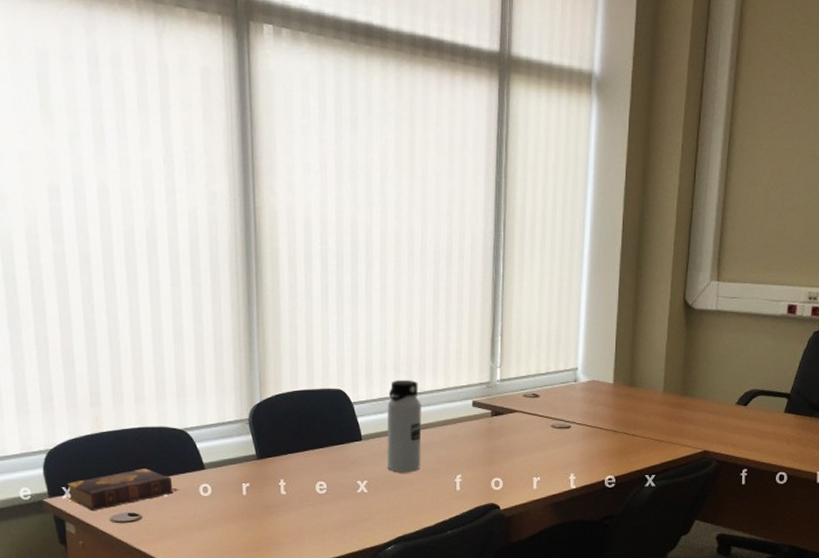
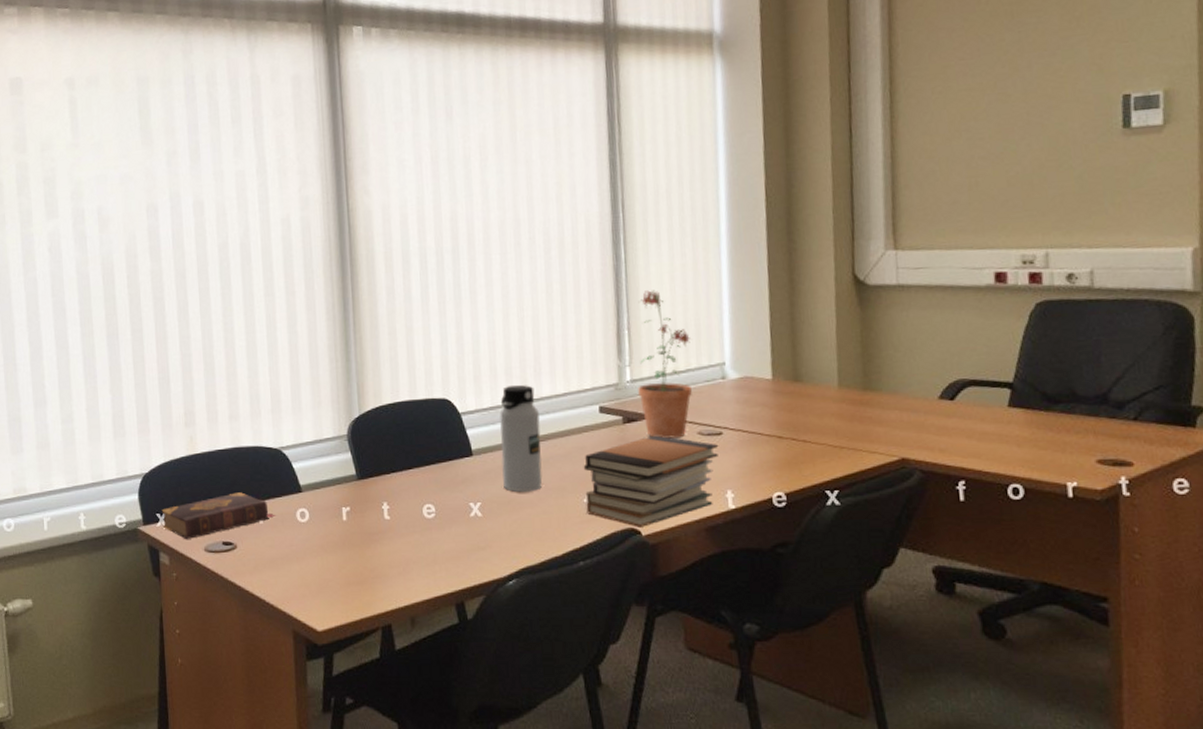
book stack: none [456,427,567,503] -> present [583,435,719,527]
potted plant: none [506,302,551,430] -> present [638,290,692,439]

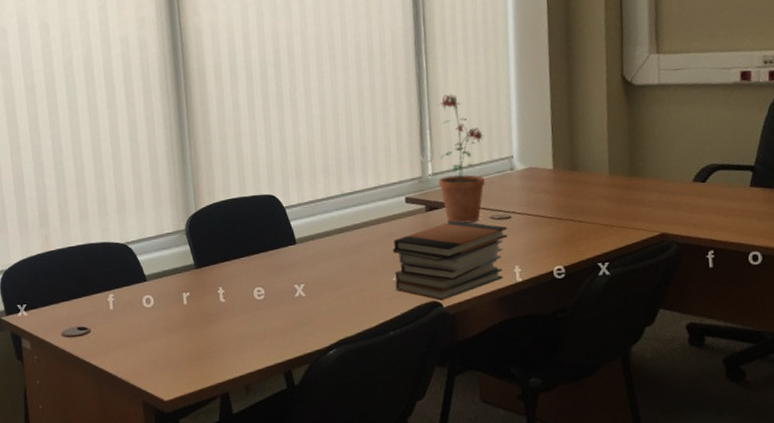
book: present [161,492,277,539] -> none [21,283,125,326]
water bottle: present [499,384,543,492] -> none [319,180,358,274]

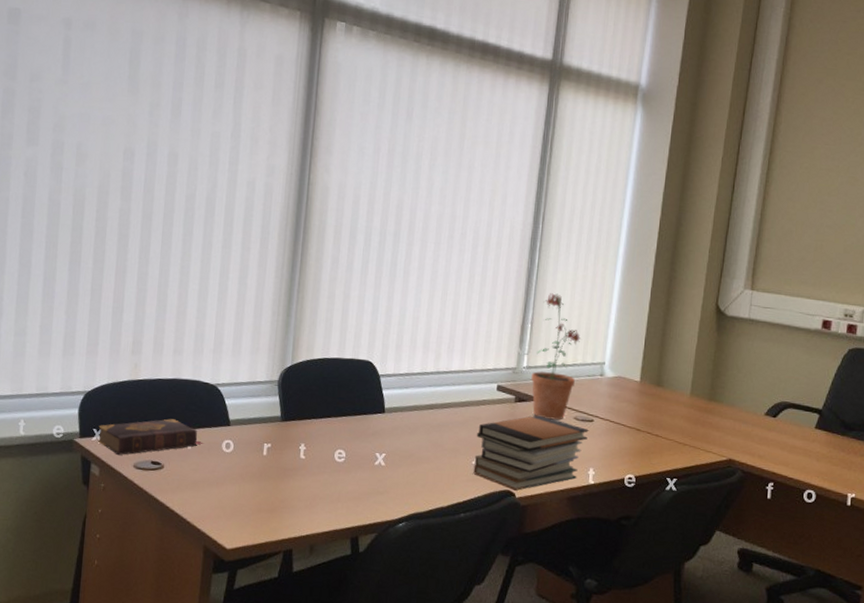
book: none [21,283,125,326] -> present [97,419,204,455]

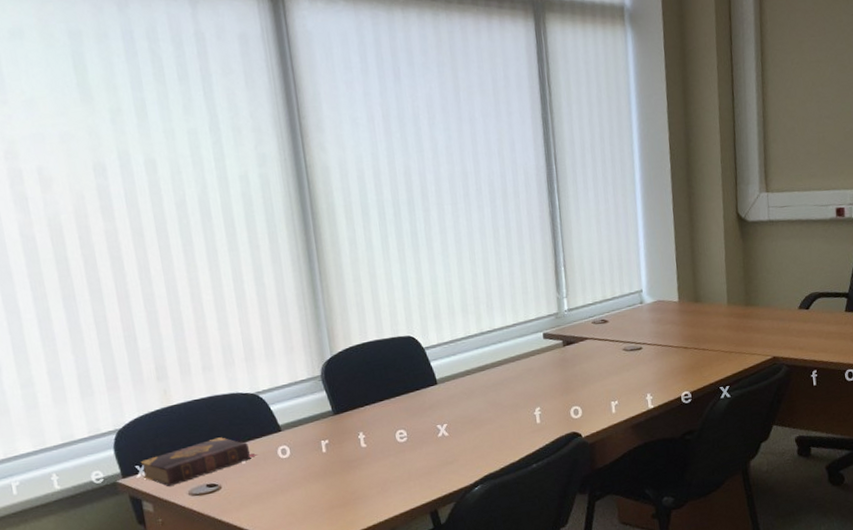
book stack: present [473,415,589,491] -> none [532,353,640,431]
potted plant: present [531,293,580,420] -> none [573,231,617,356]

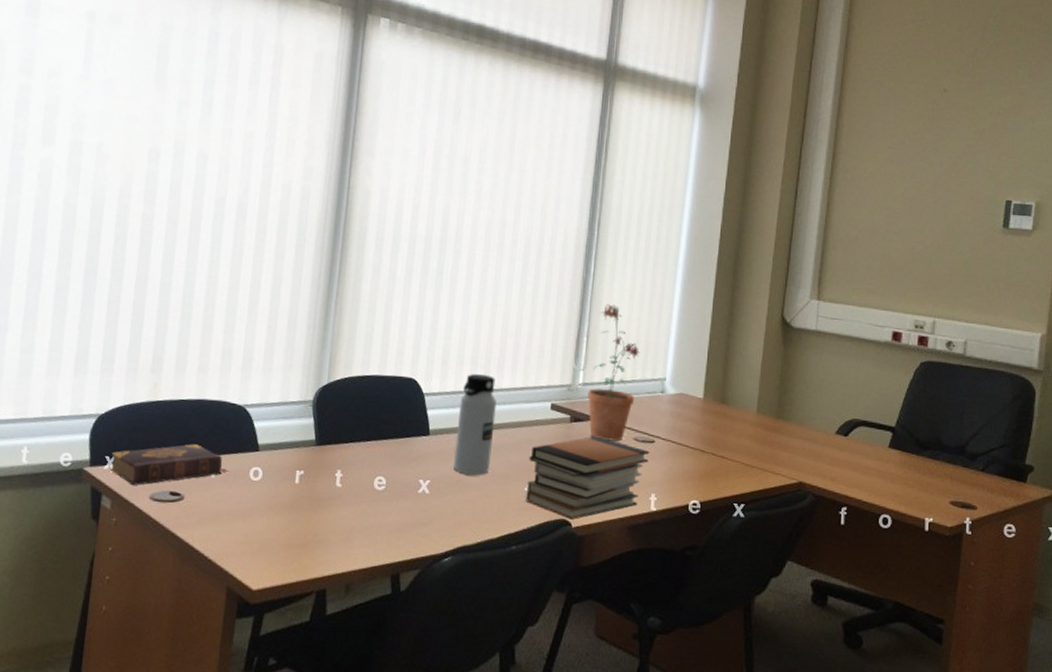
water bottle: none [459,319,499,412] -> present [454,373,497,475]
book stack: none [532,353,640,431] -> present [526,436,650,520]
potted plant: none [573,231,617,356] -> present [587,304,639,442]

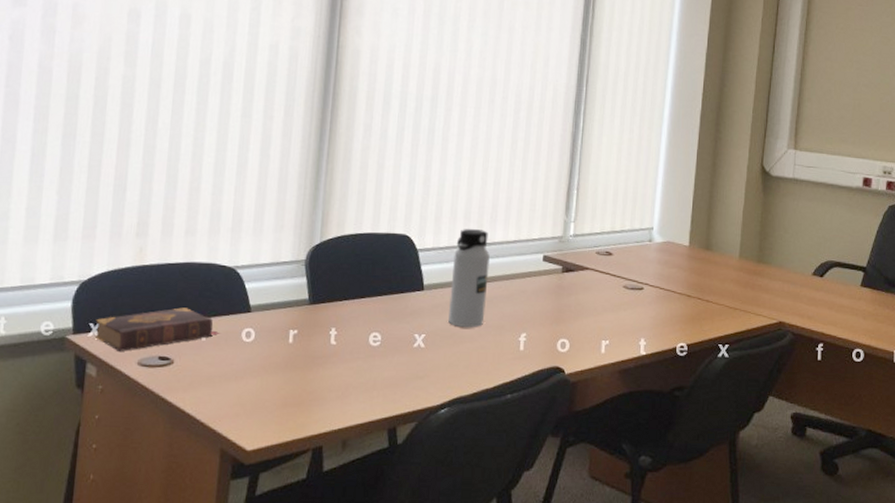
book stack: present [526,436,650,520] -> none [520,285,639,366]
potted plant: present [587,304,639,442] -> none [578,157,628,290]

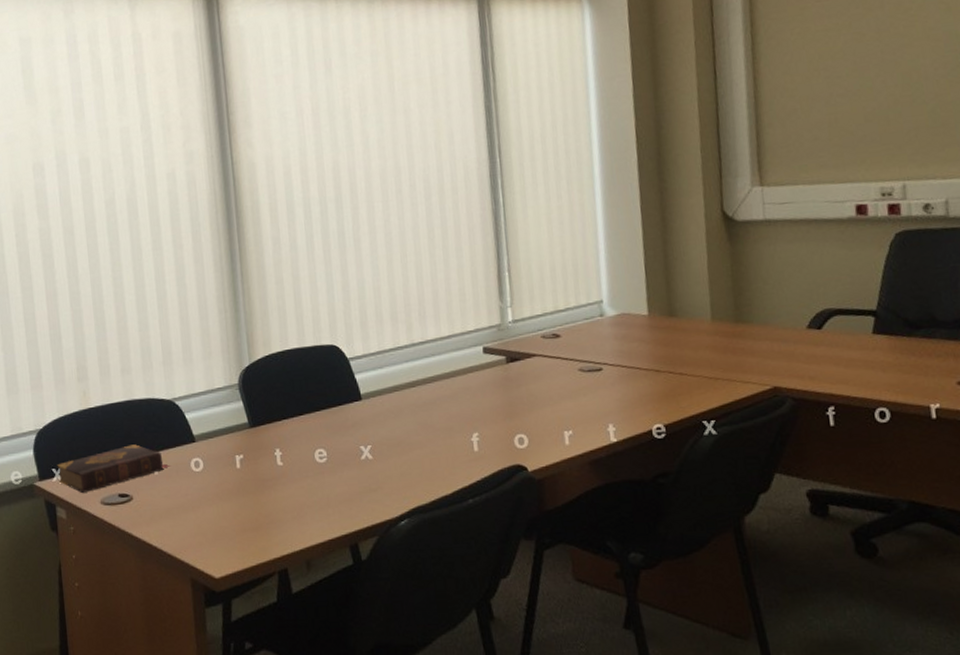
water bottle: present [448,228,490,327] -> none [386,328,431,434]

